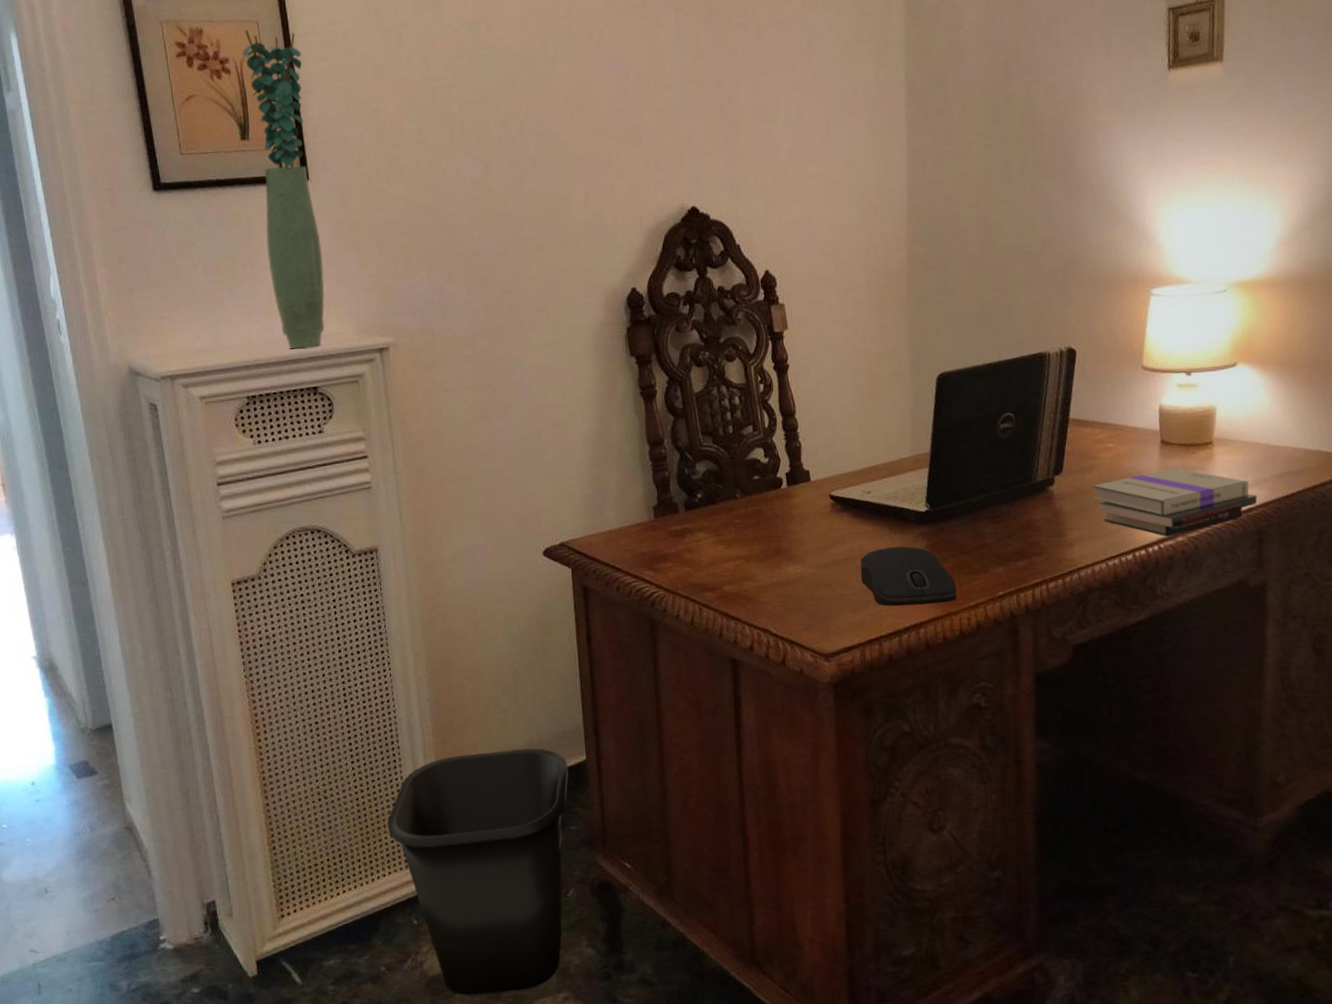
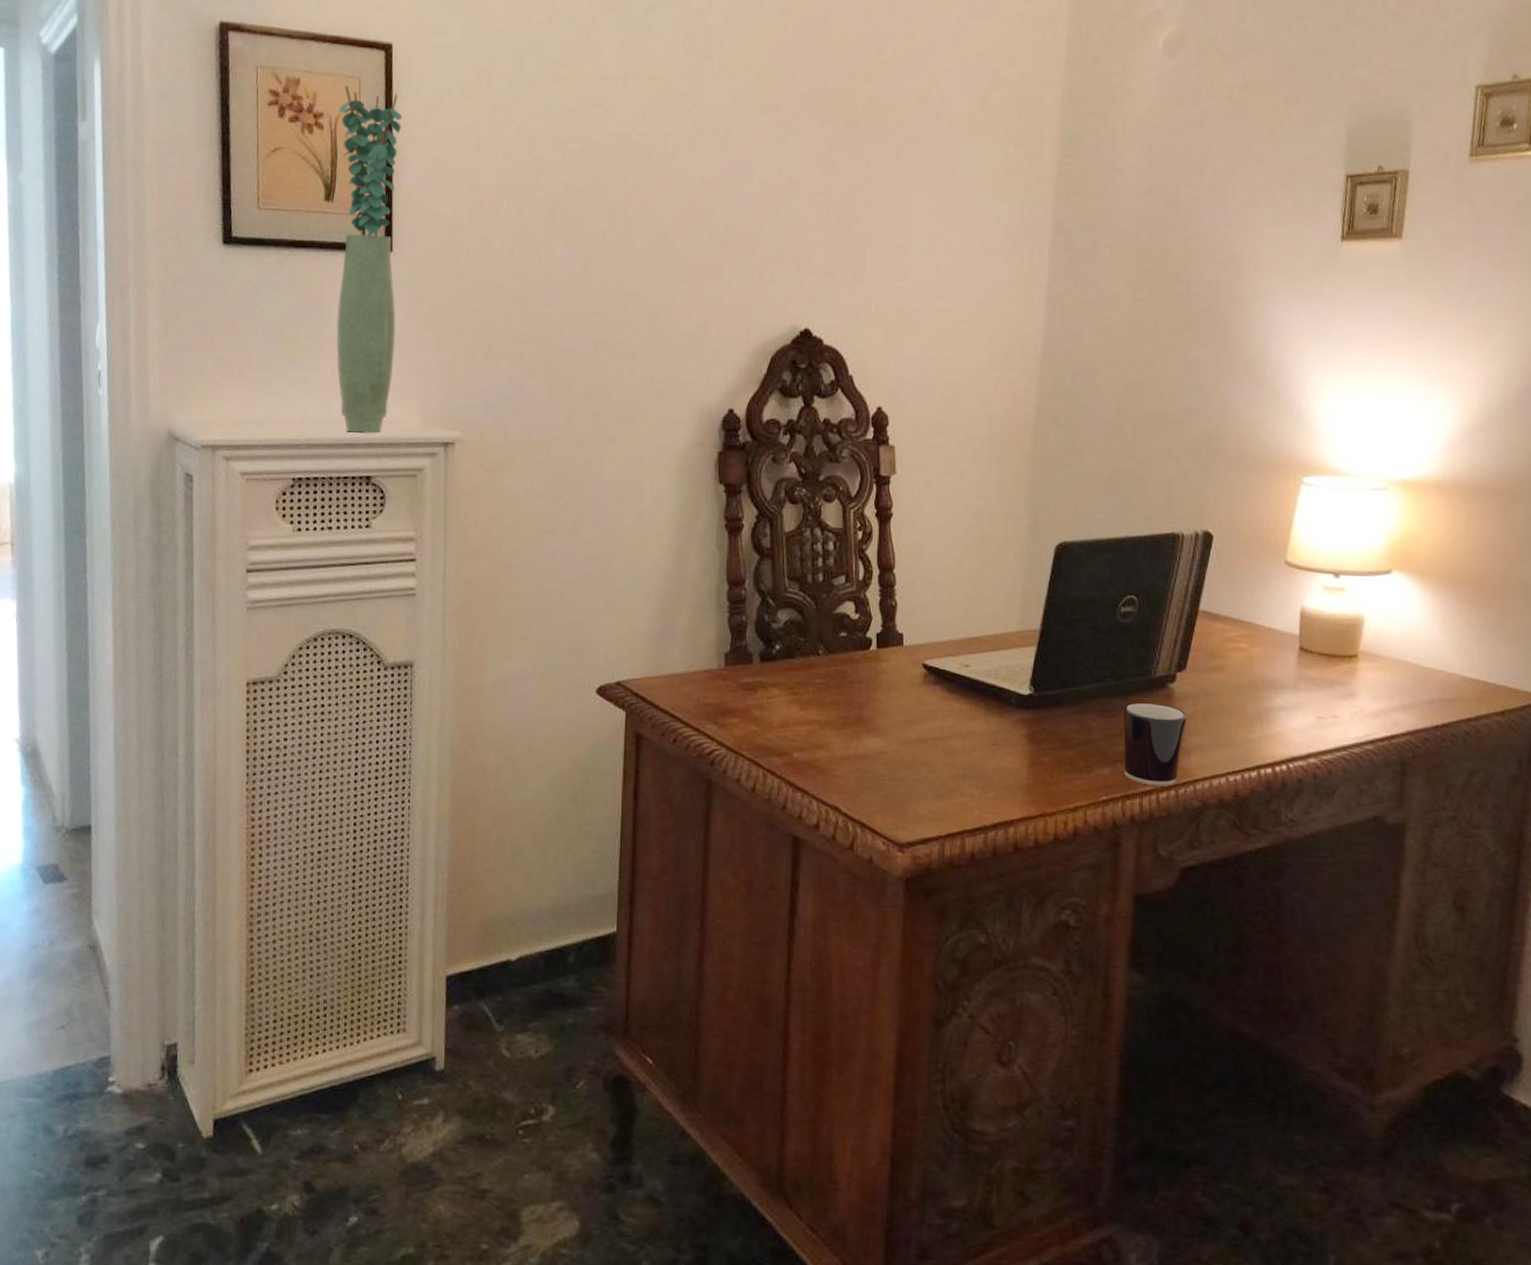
waste bin: present [387,748,568,996] -> none [383,909,595,1193]
computer mouse: present [860,546,957,607] -> none [949,730,1055,801]
mug: none [1010,505,1068,578] -> present [1124,702,1187,786]
books: present [1093,467,1257,537] -> none [1218,679,1403,756]

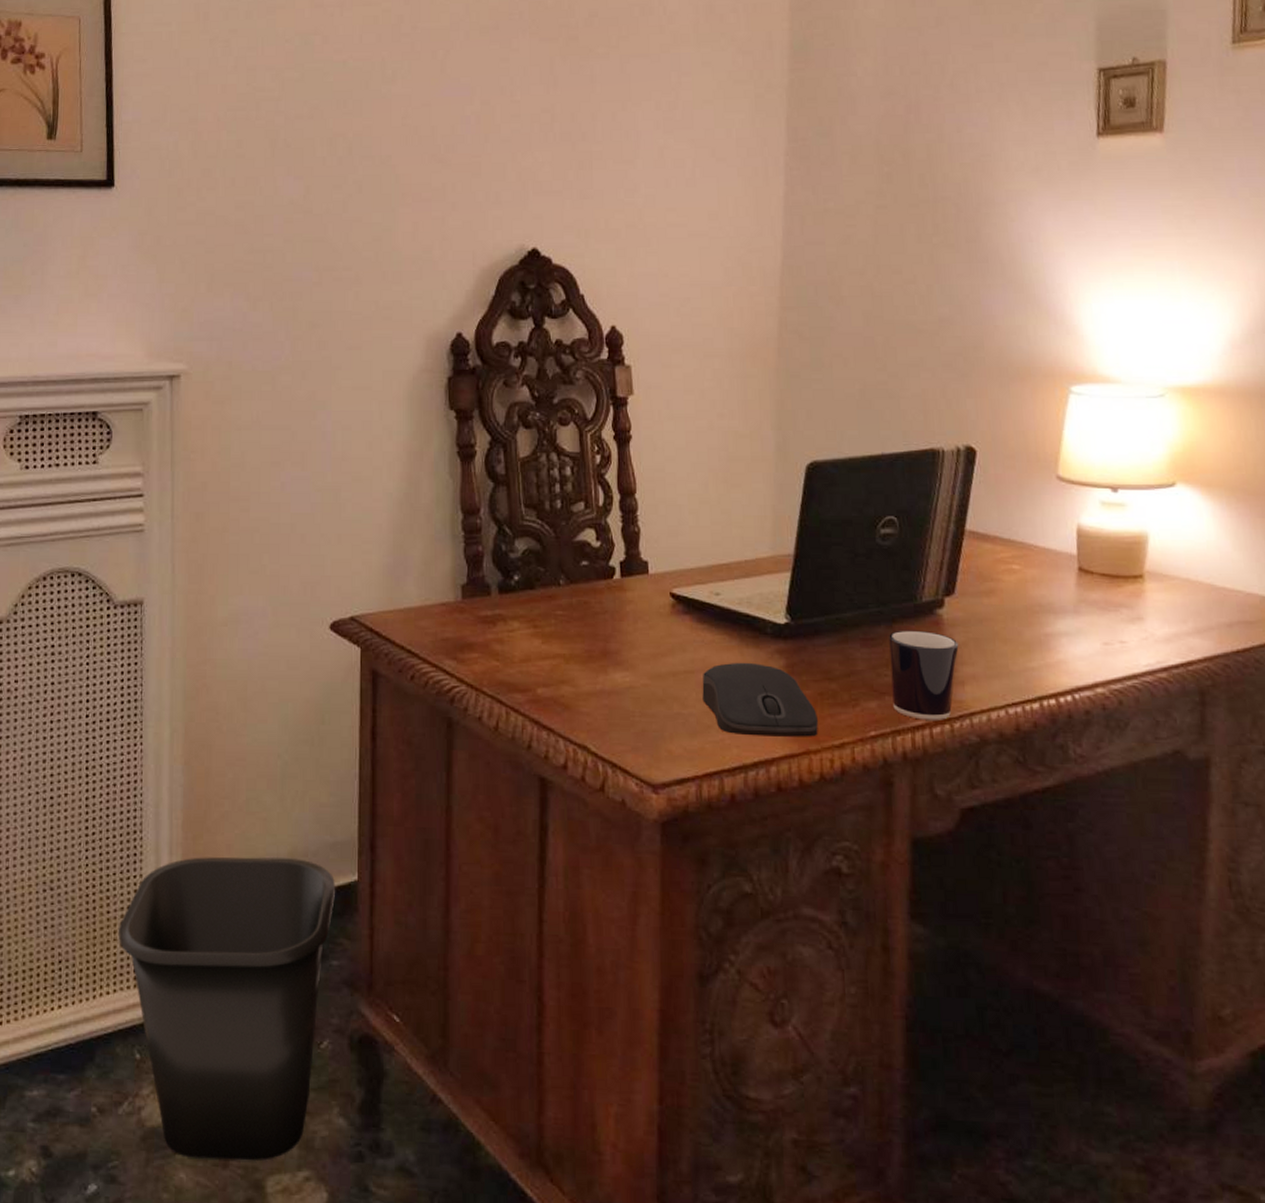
vase: present [336,85,403,434] -> none [59,25,122,369]
waste bin: none [383,909,595,1193] -> present [118,857,335,1161]
computer mouse: none [949,730,1055,801] -> present [702,662,818,737]

